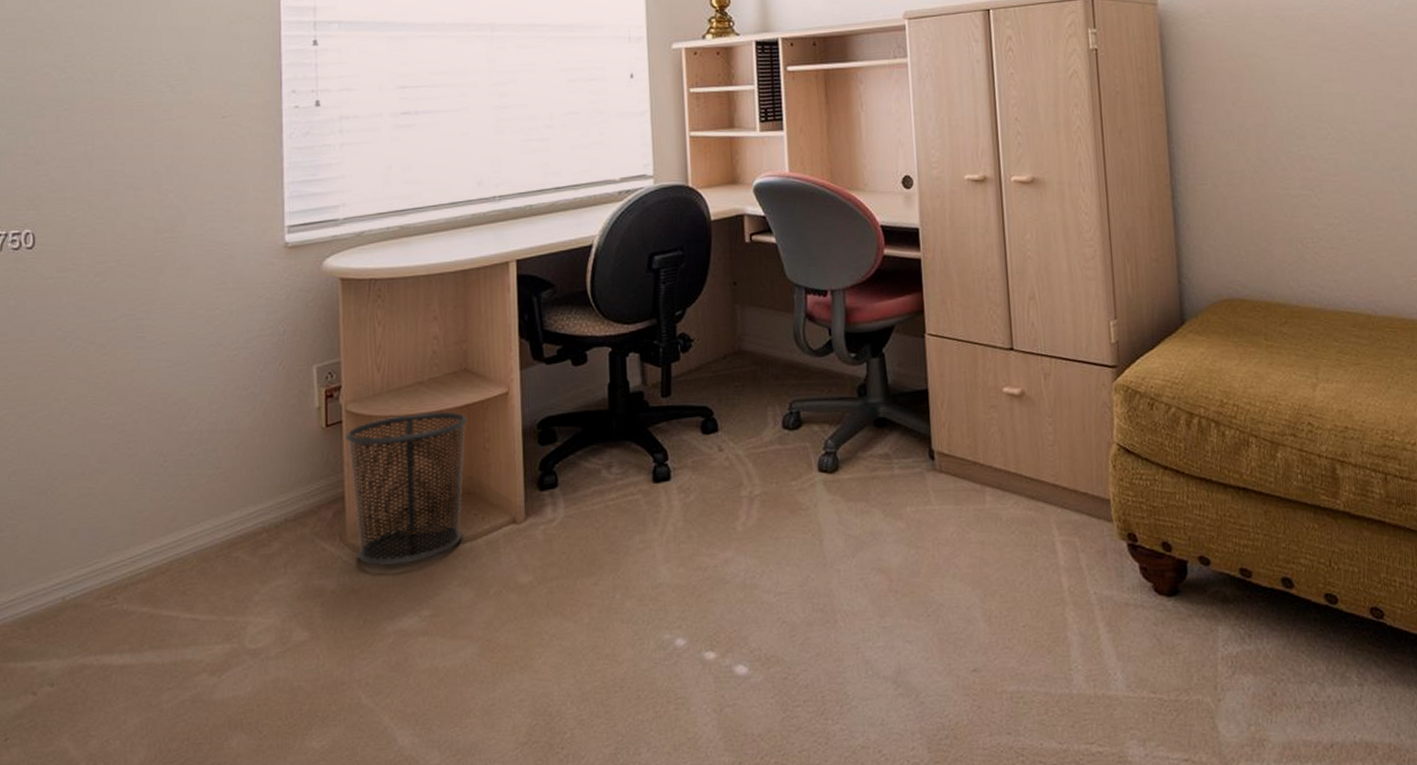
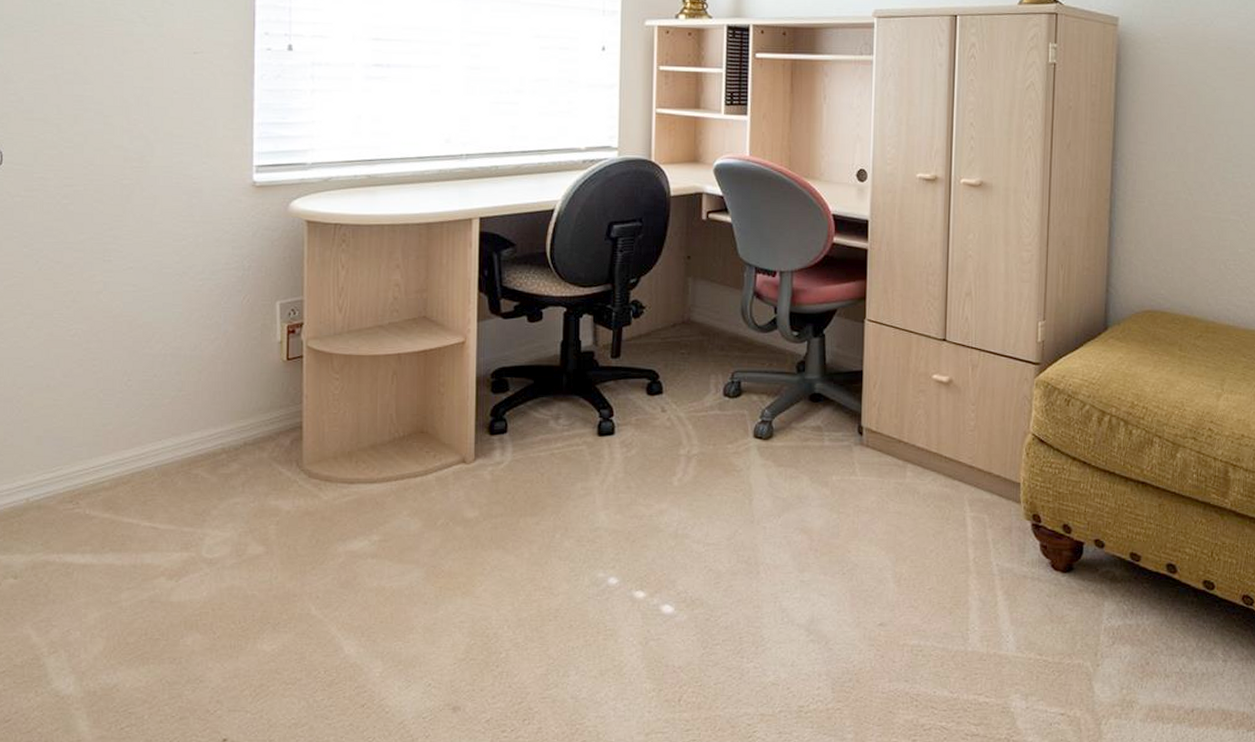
waste bin: present [346,411,468,566] -> none [306,354,425,492]

